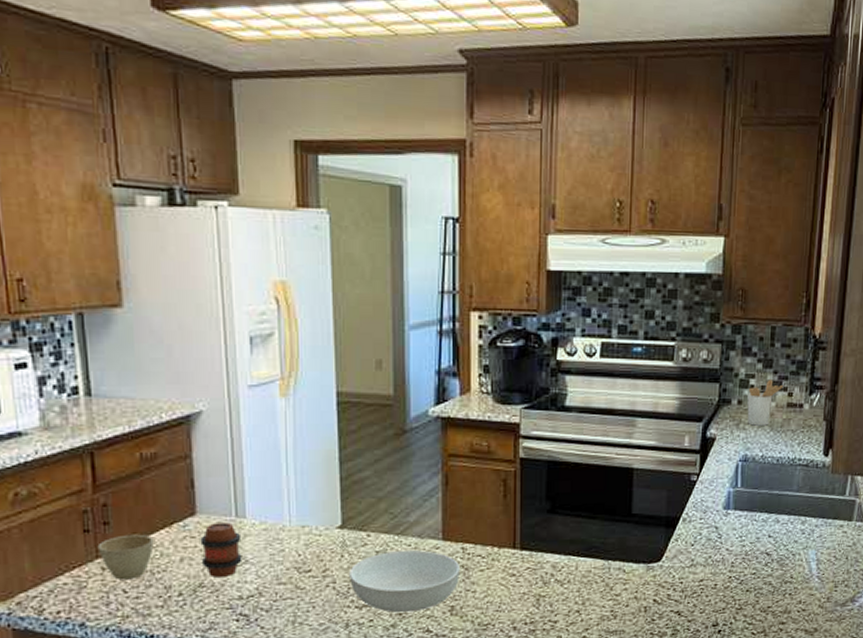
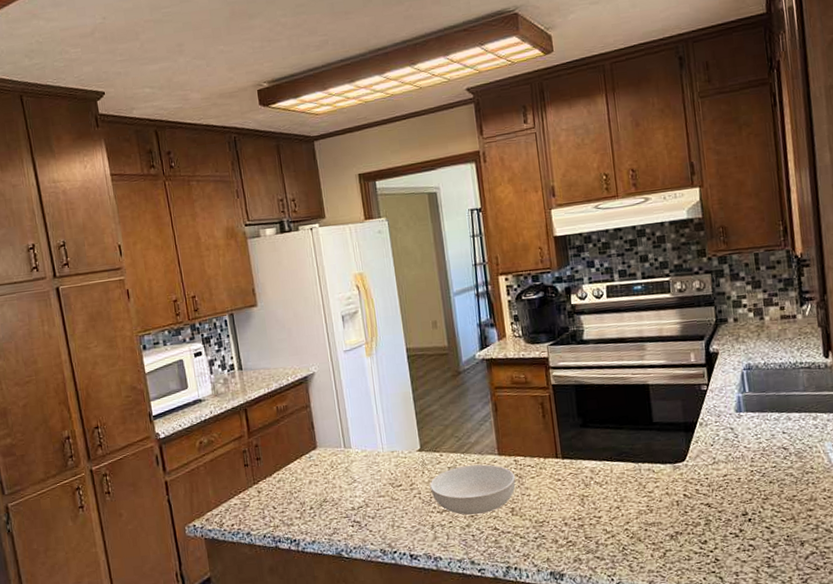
cup: present [97,534,154,580] -> none [254,465,291,500]
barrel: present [200,522,242,577] -> none [321,452,352,494]
utensil holder: present [747,380,784,426] -> none [742,298,775,339]

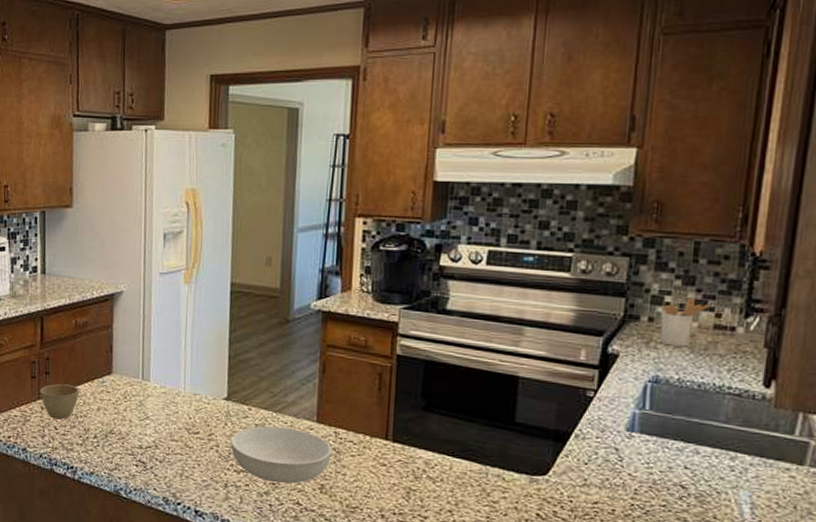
cup: none [254,465,291,500] -> present [40,384,80,420]
utensil holder: none [742,298,775,339] -> present [660,298,710,347]

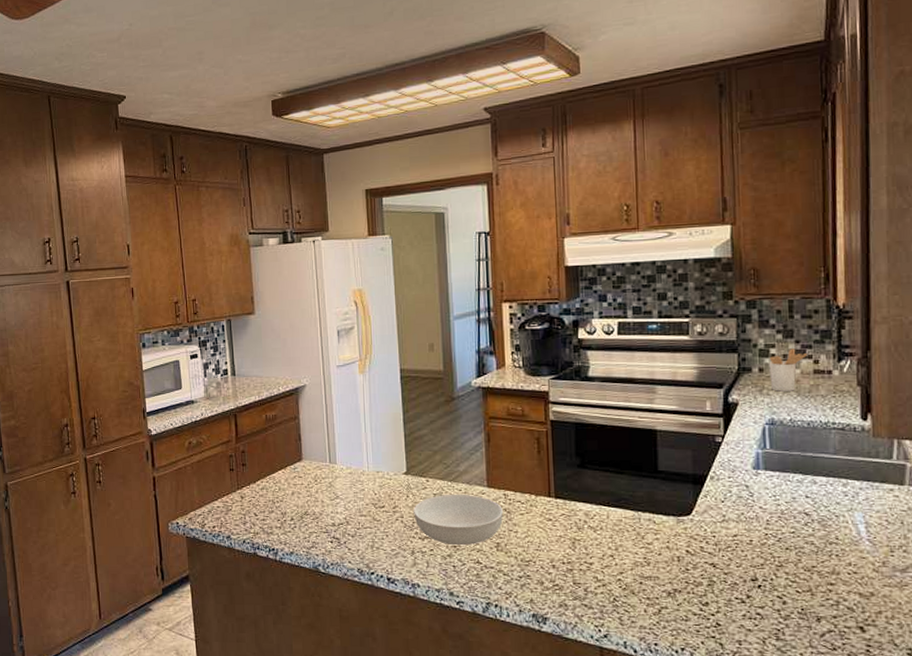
cup: present [40,384,80,420] -> none [238,473,275,506]

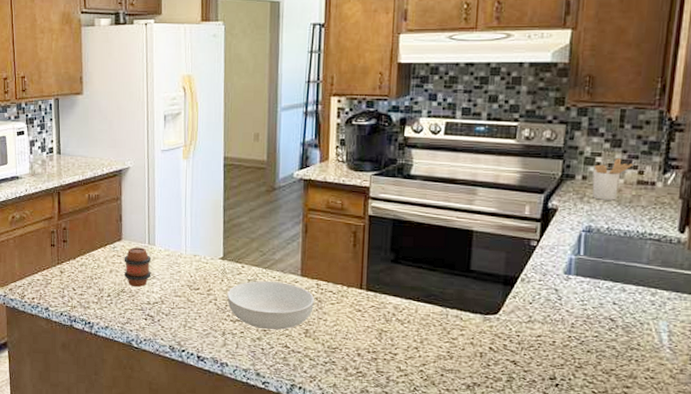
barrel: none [305,467,335,508] -> present [124,247,151,287]

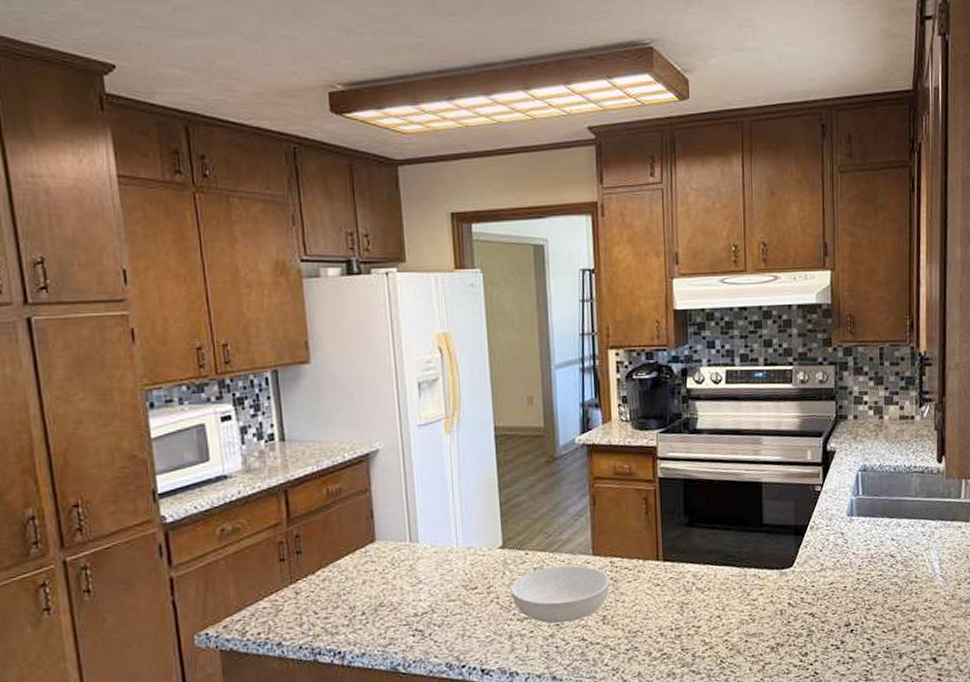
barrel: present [124,247,151,287] -> none [379,547,417,597]
utensil holder: present [592,158,634,200] -> none [862,395,895,438]

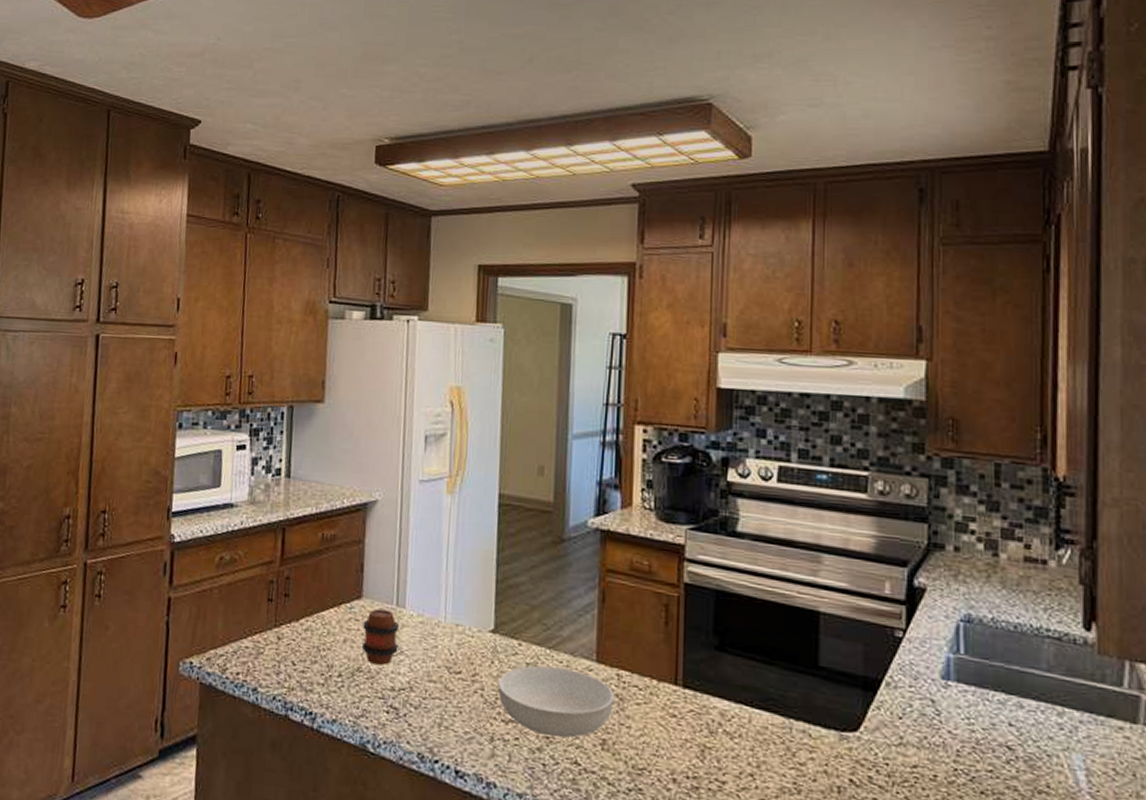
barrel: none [379,547,417,597] -> present [362,609,399,665]

